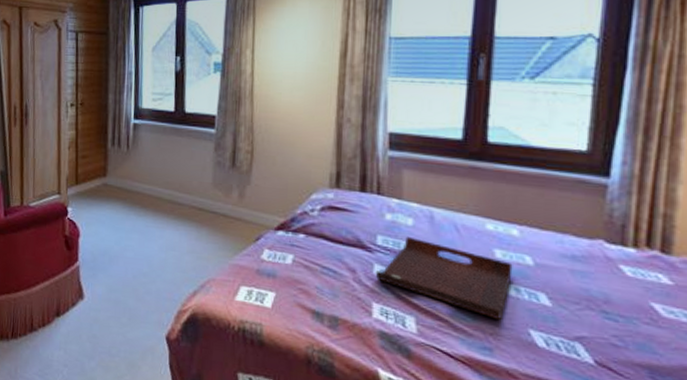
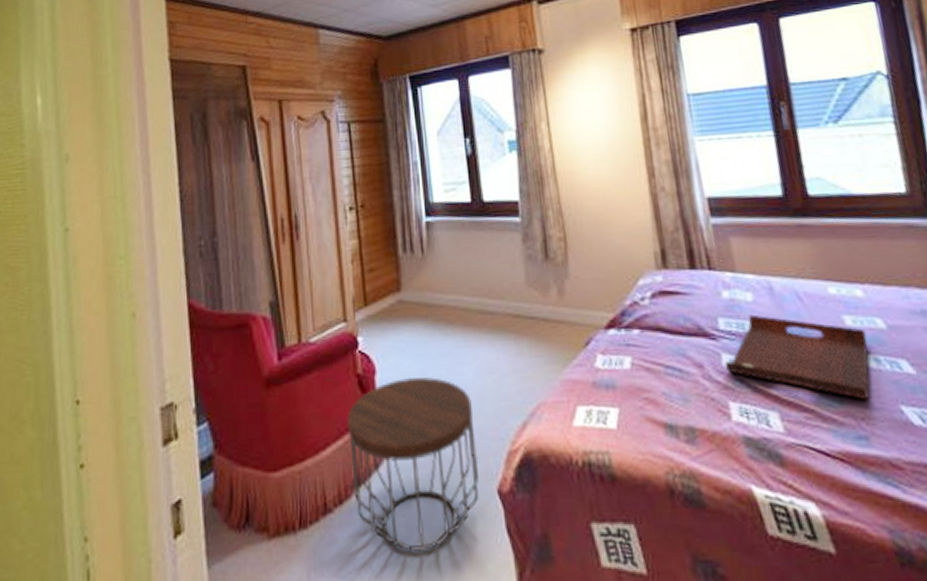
side table: none [53,243,154,370] -> present [347,377,479,553]

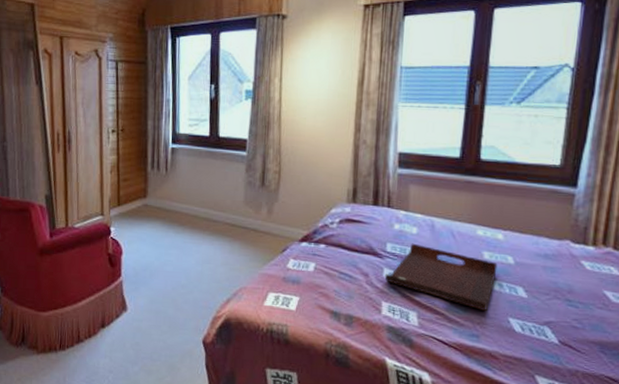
side table: present [347,377,479,553] -> none [98,259,192,373]

